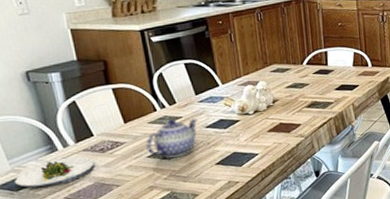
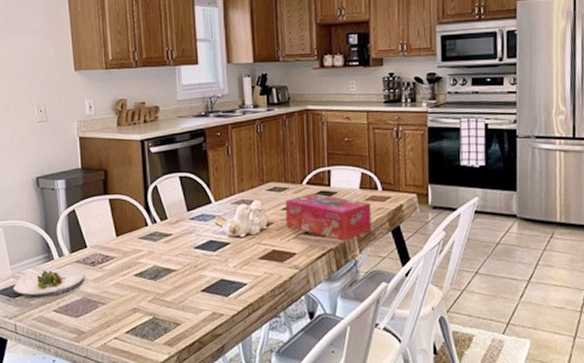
teapot: present [146,118,198,158] -> none [134,235,187,280]
tissue box: none [288,72,365,111] -> present [285,193,372,241]

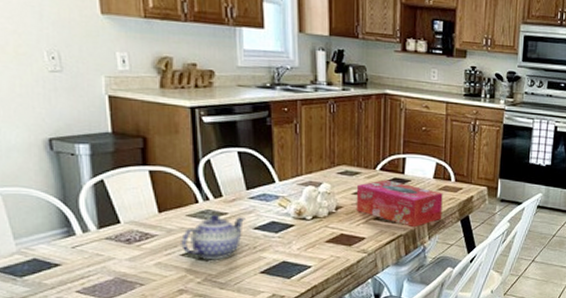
salad plate: present [12,268,84,297] -> none [18,245,117,277]
teapot: none [134,235,187,280] -> present [181,214,245,260]

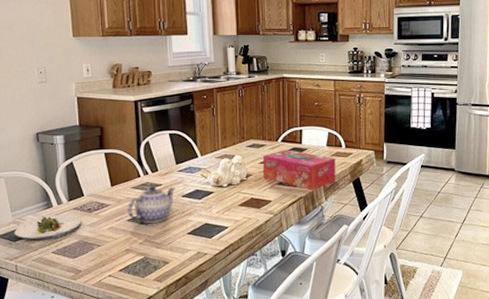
salad plate: none [18,245,117,277] -> present [13,215,81,241]

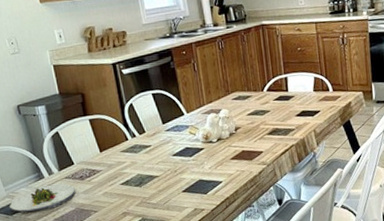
teapot: present [127,185,176,224] -> none [119,147,165,186]
tissue box: present [262,149,336,190] -> none [249,98,326,137]

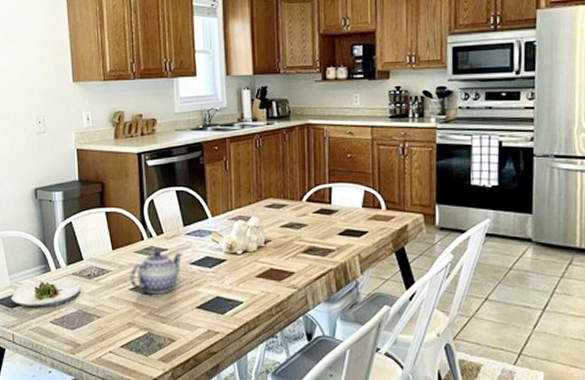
teapot: none [119,147,165,186] -> present [130,250,183,295]

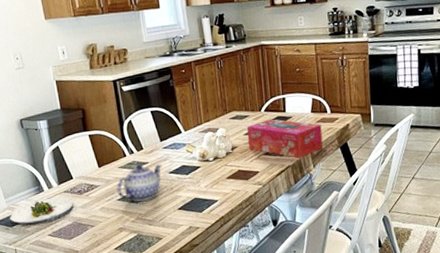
tissue box: none [283,211,374,261] -> present [246,119,323,159]

